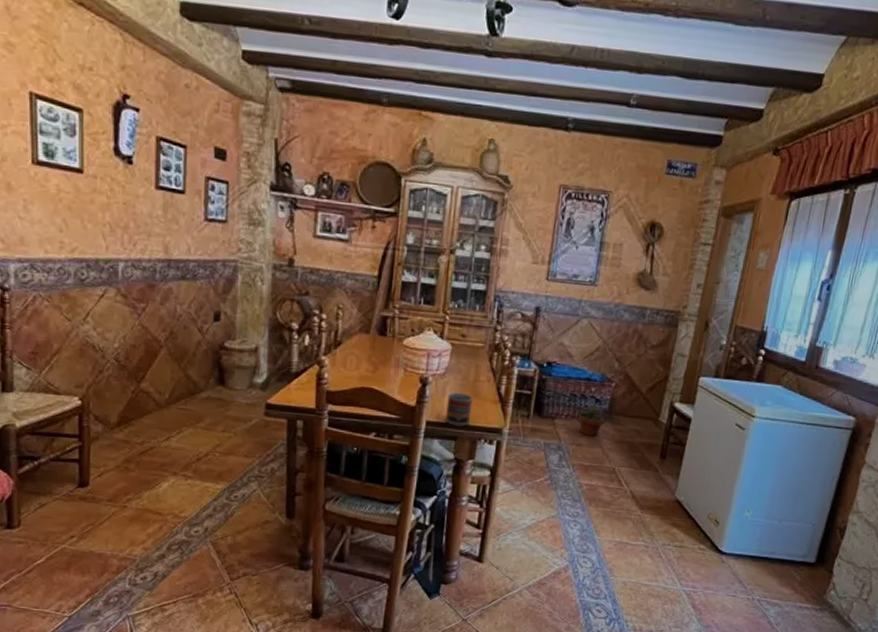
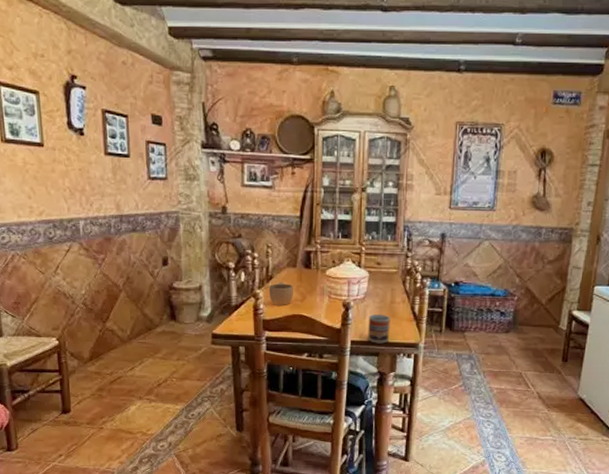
cup: none [335,348,365,378] -> present [268,281,293,307]
potted plant: present [578,402,607,437] -> none [485,315,512,346]

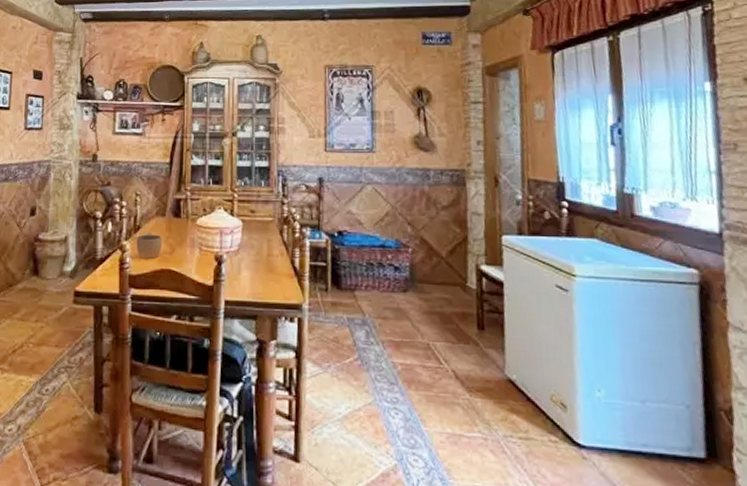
cup: present [367,314,391,344] -> none [242,268,269,304]

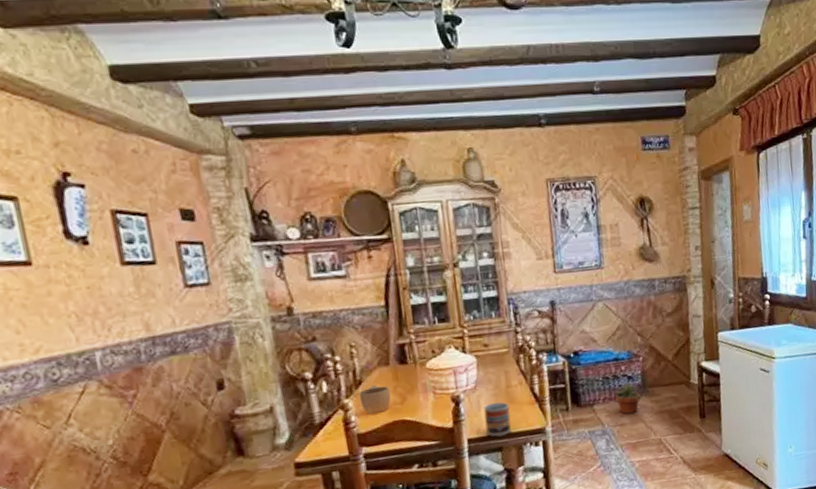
cup: none [242,268,269,304] -> present [483,402,512,437]
potted plant: none [378,270,411,309] -> present [614,379,644,414]

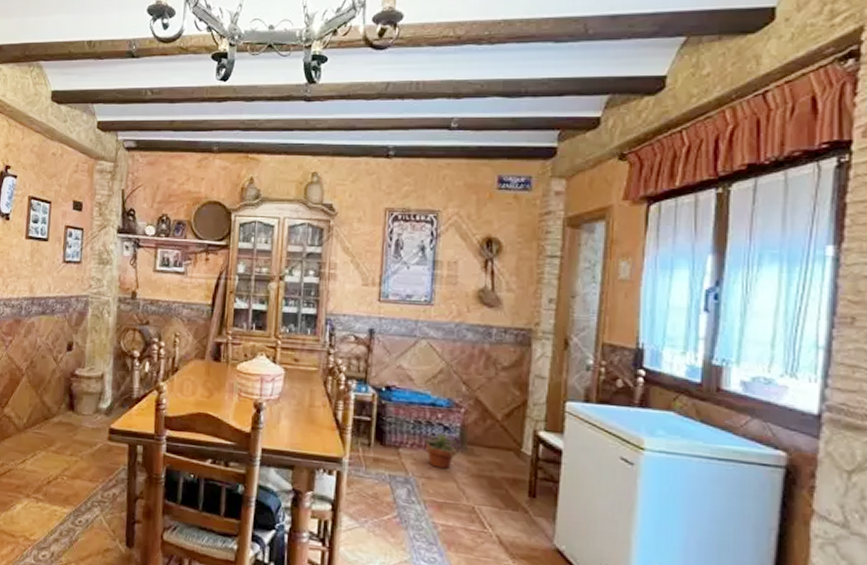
cup: present [358,384,391,416] -> none [173,374,200,403]
cup: present [483,402,512,437] -> none [280,418,309,455]

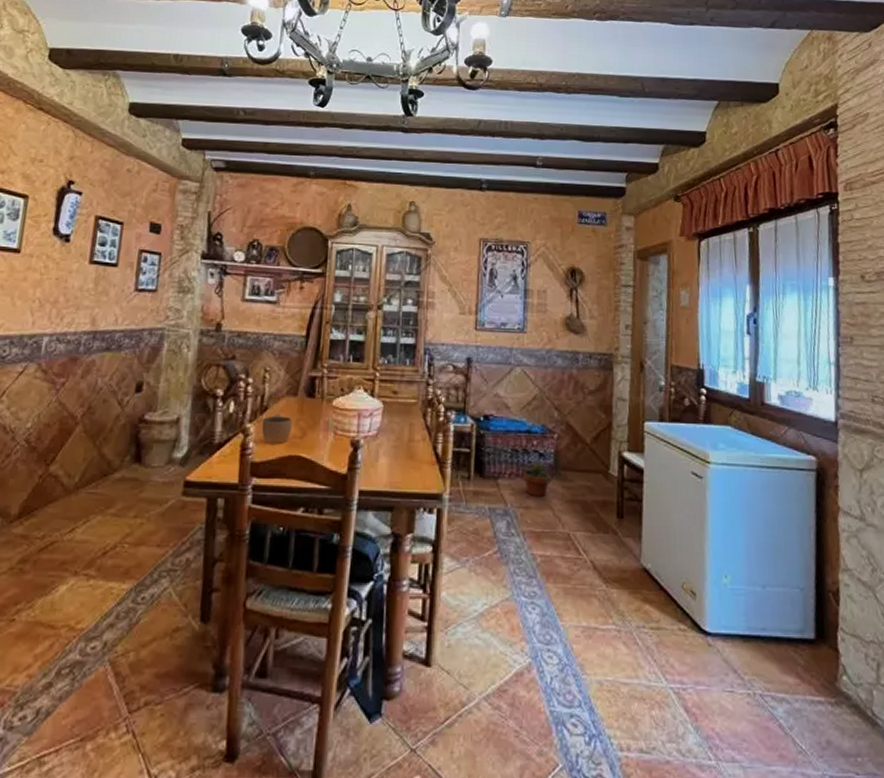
cup: none [173,374,200,403] -> present [261,413,292,445]

